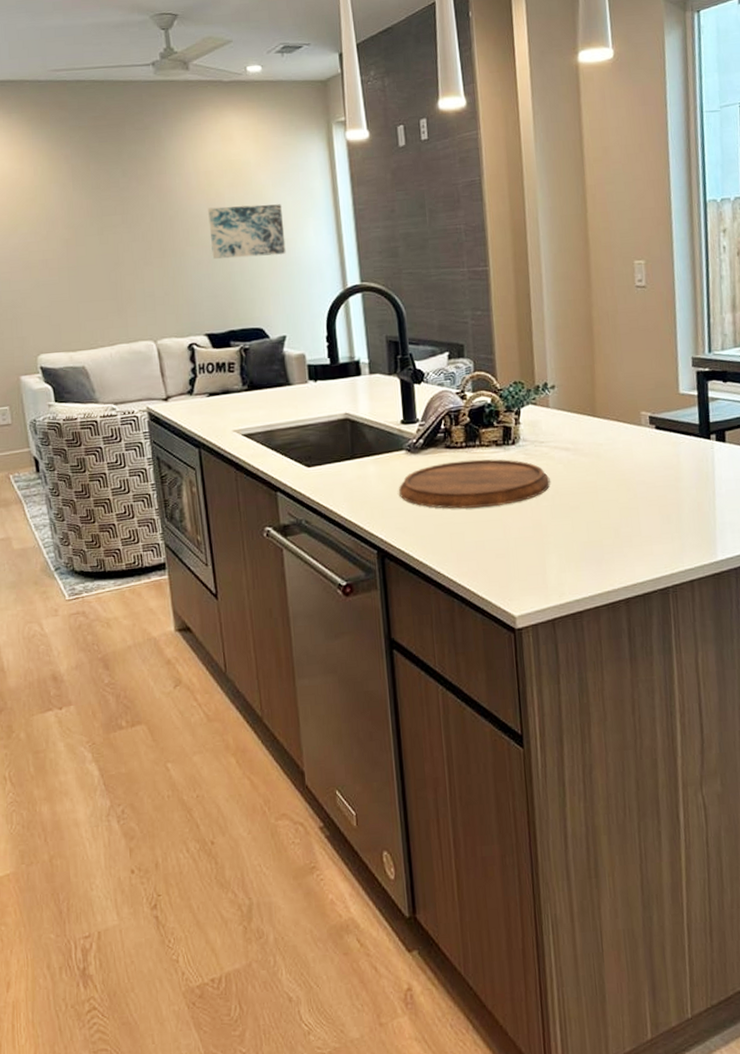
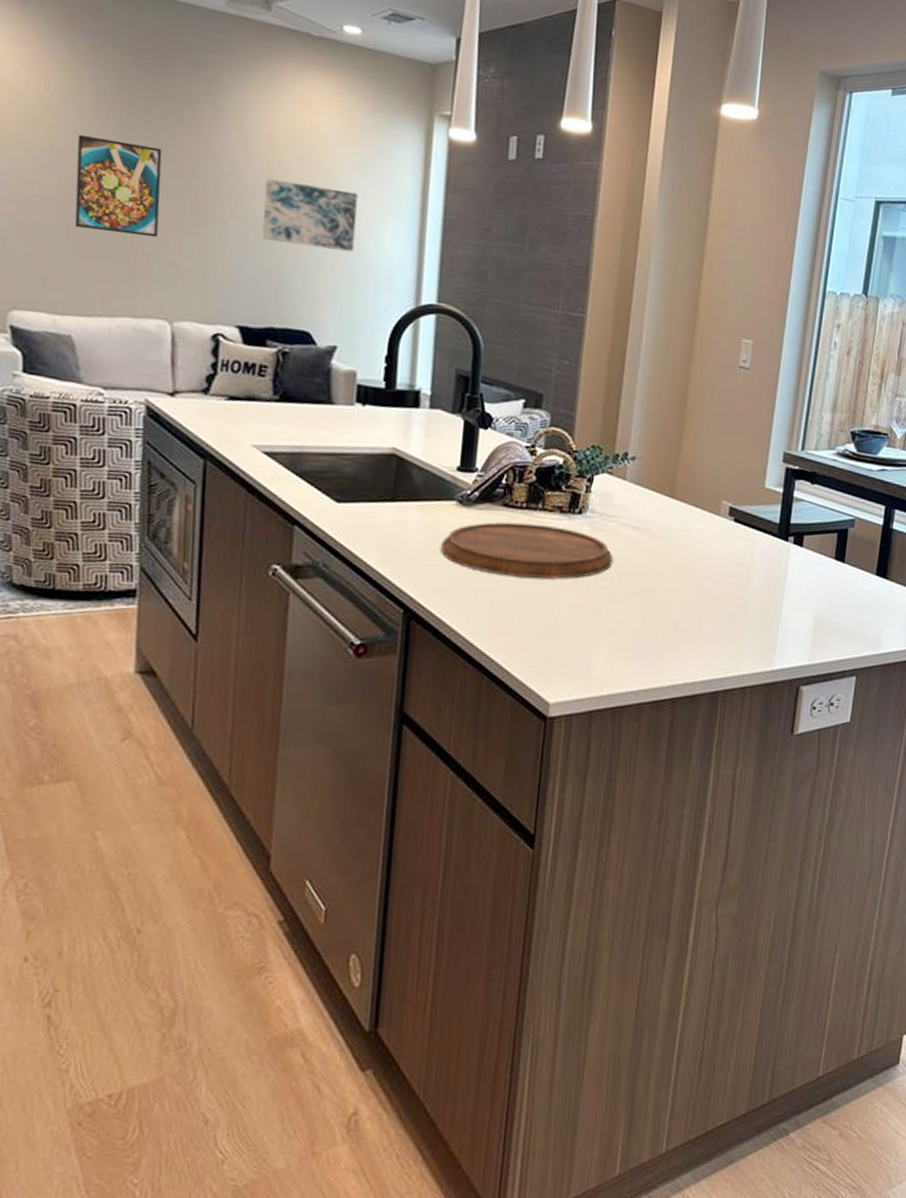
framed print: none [64,202,135,279] -> present [74,134,163,238]

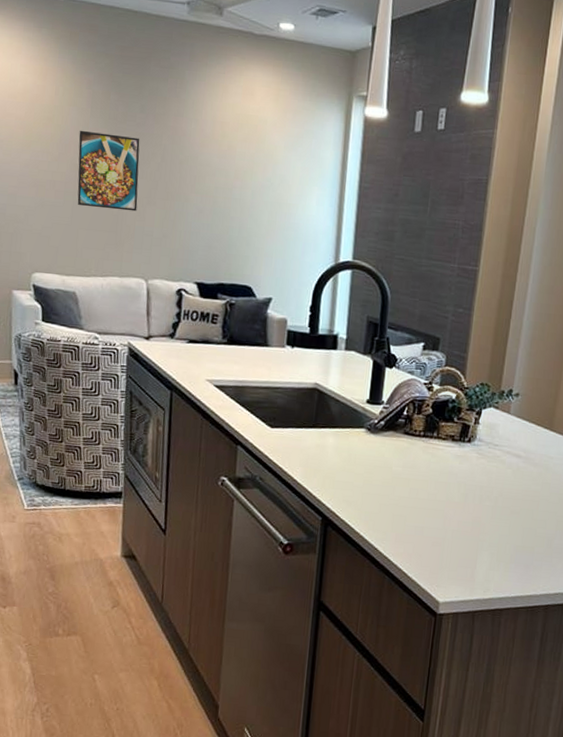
wall art: present [262,178,358,252] -> none [214,158,290,218]
cutting board: present [441,522,613,579] -> none [352,447,497,498]

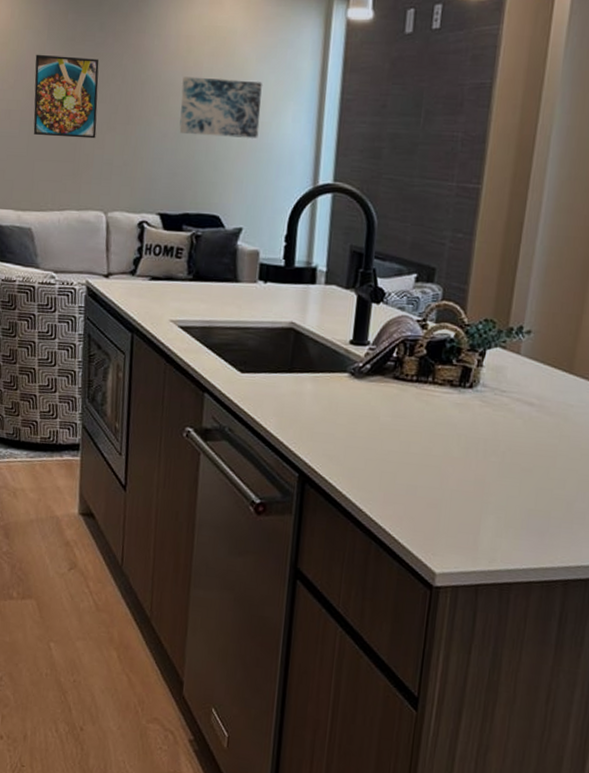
wall art: none [214,158,290,218] -> present [179,76,262,138]

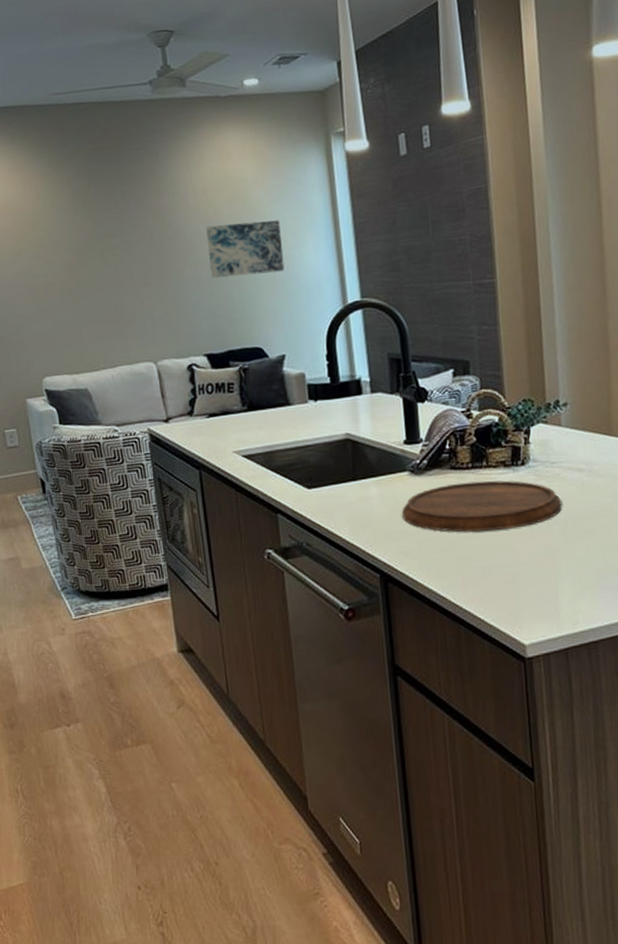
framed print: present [33,54,100,139] -> none [66,223,135,302]
cutting board: none [334,394,505,452] -> present [402,480,563,532]

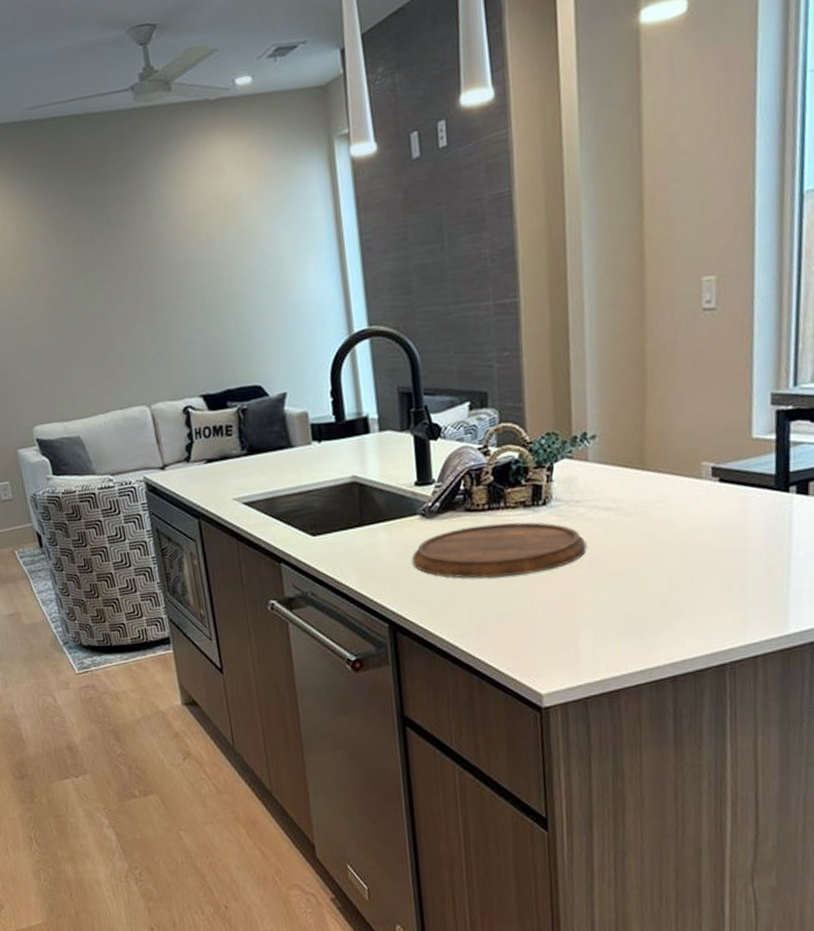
wall art: present [206,220,285,279] -> none [198,241,285,311]

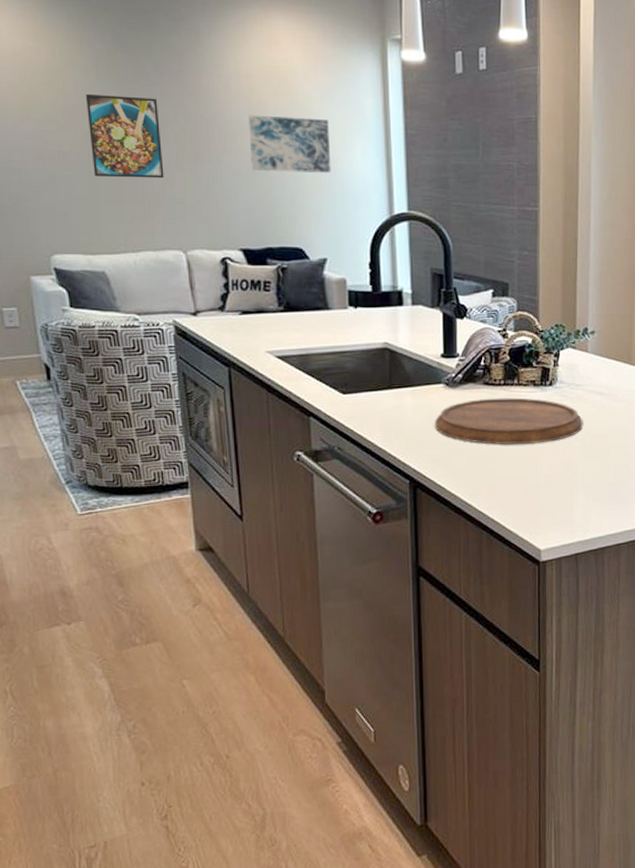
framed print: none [49,253,124,343] -> present [85,93,164,179]
wall art: none [198,241,285,311] -> present [248,115,331,173]

